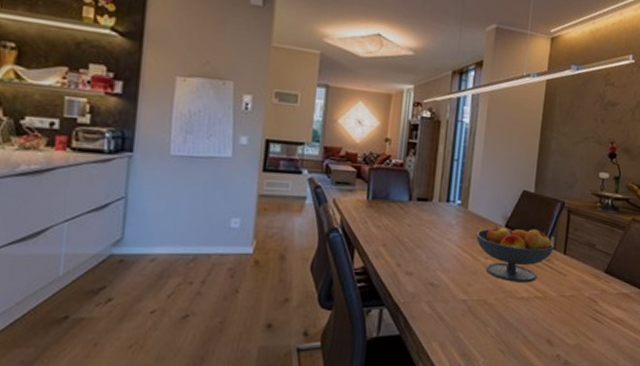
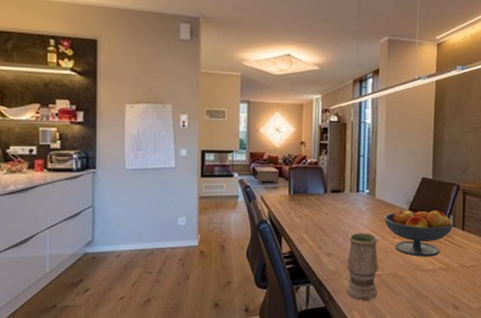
vase: none [425,249,467,330] -> present [346,232,379,301]

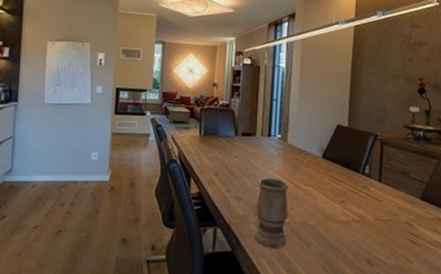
fruit bowl: present [383,209,453,257] -> none [295,156,369,208]

